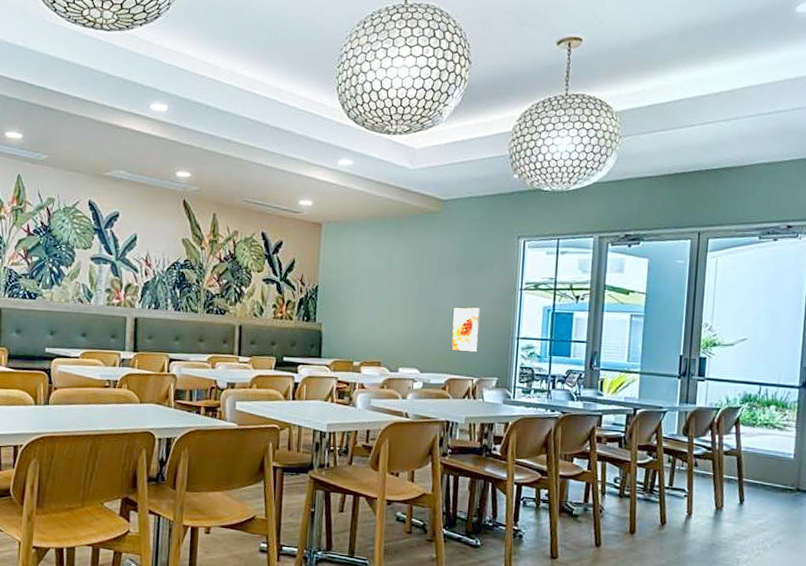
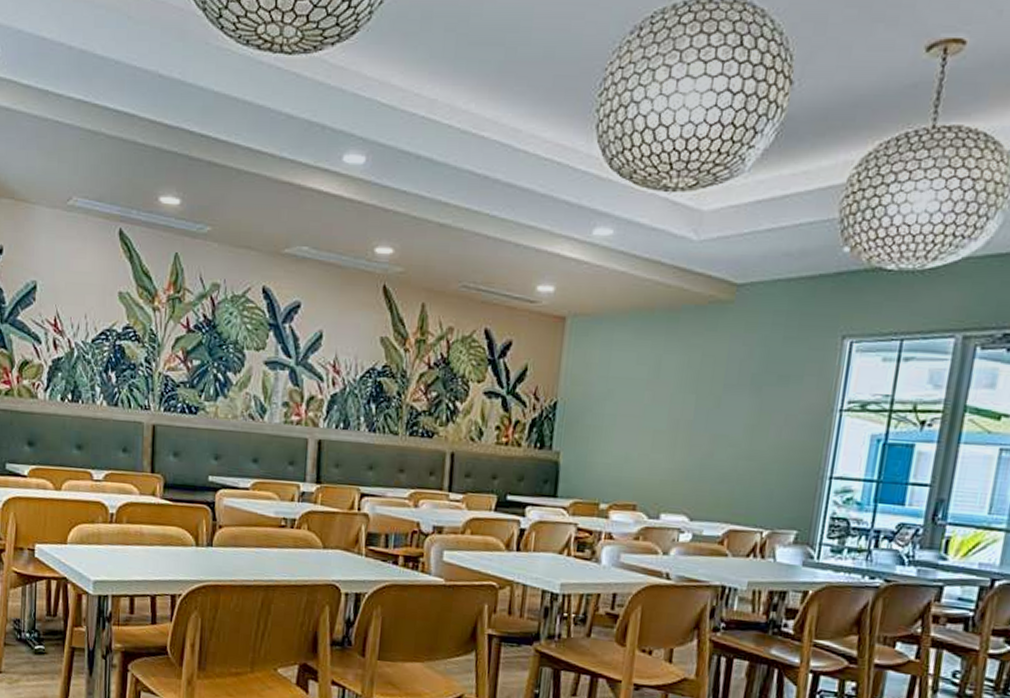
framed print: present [451,306,481,353] -> none [735,433,781,496]

